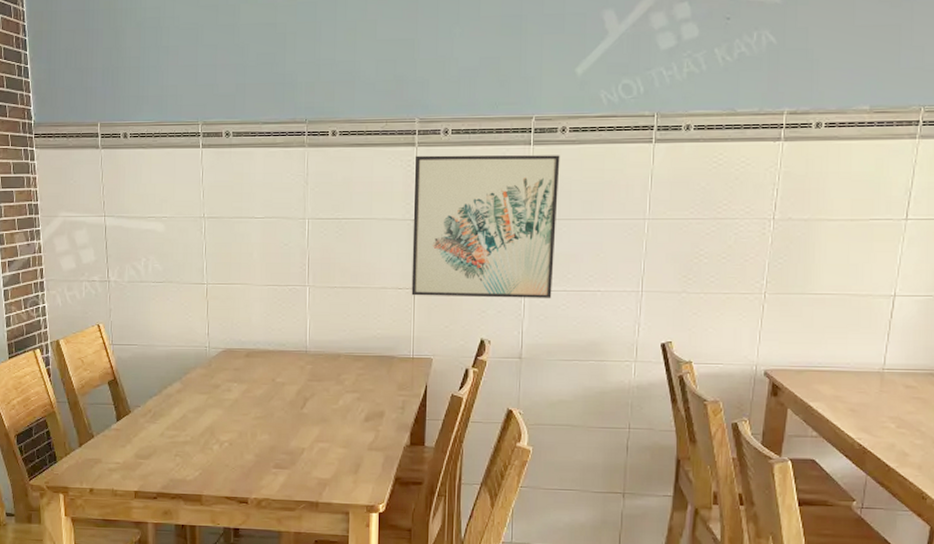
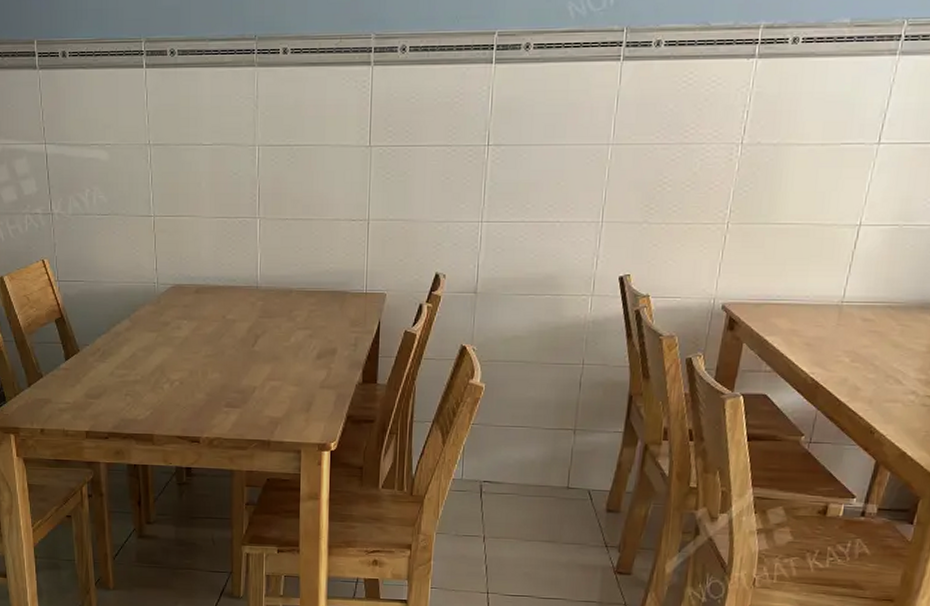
wall art: present [411,155,560,298] -> none [365,74,523,230]

